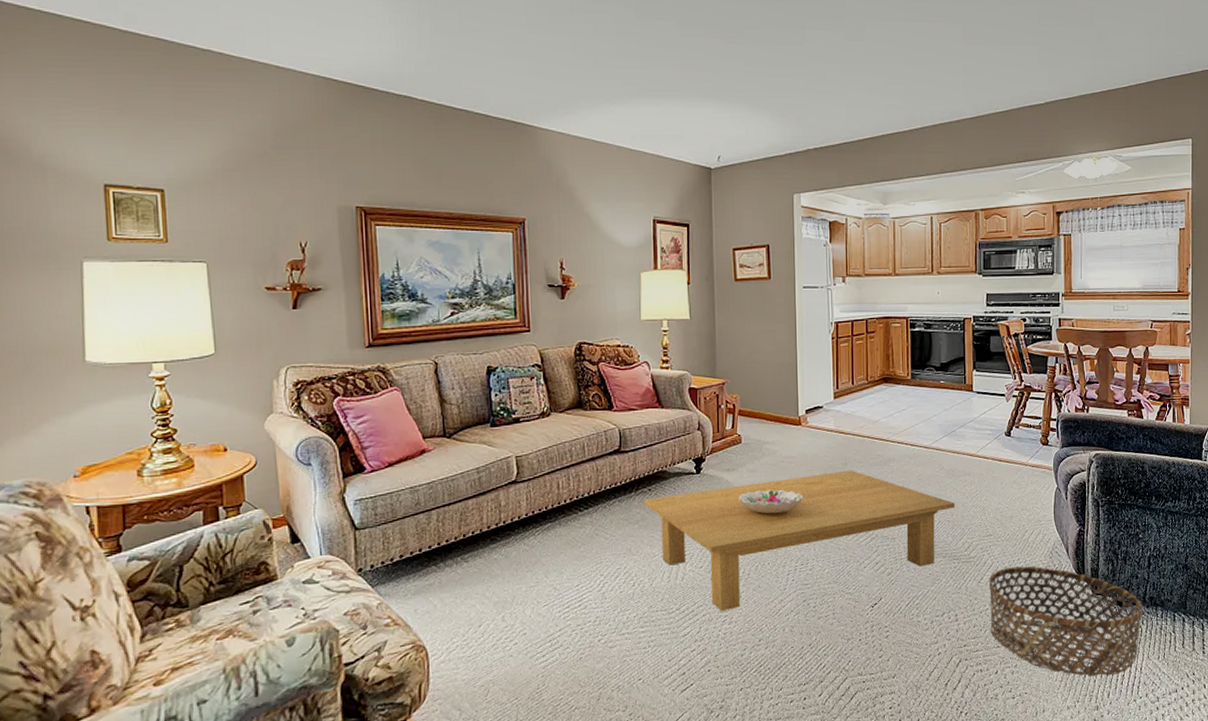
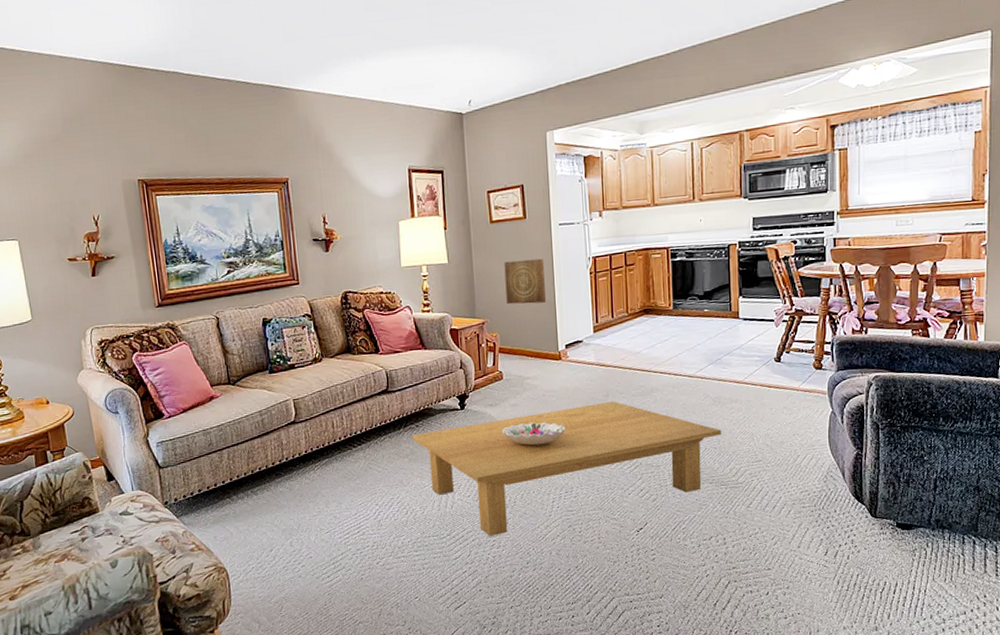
wall art: none [747,320,788,366] -> present [504,258,546,305]
basket: present [988,566,1143,677] -> none [758,490,928,598]

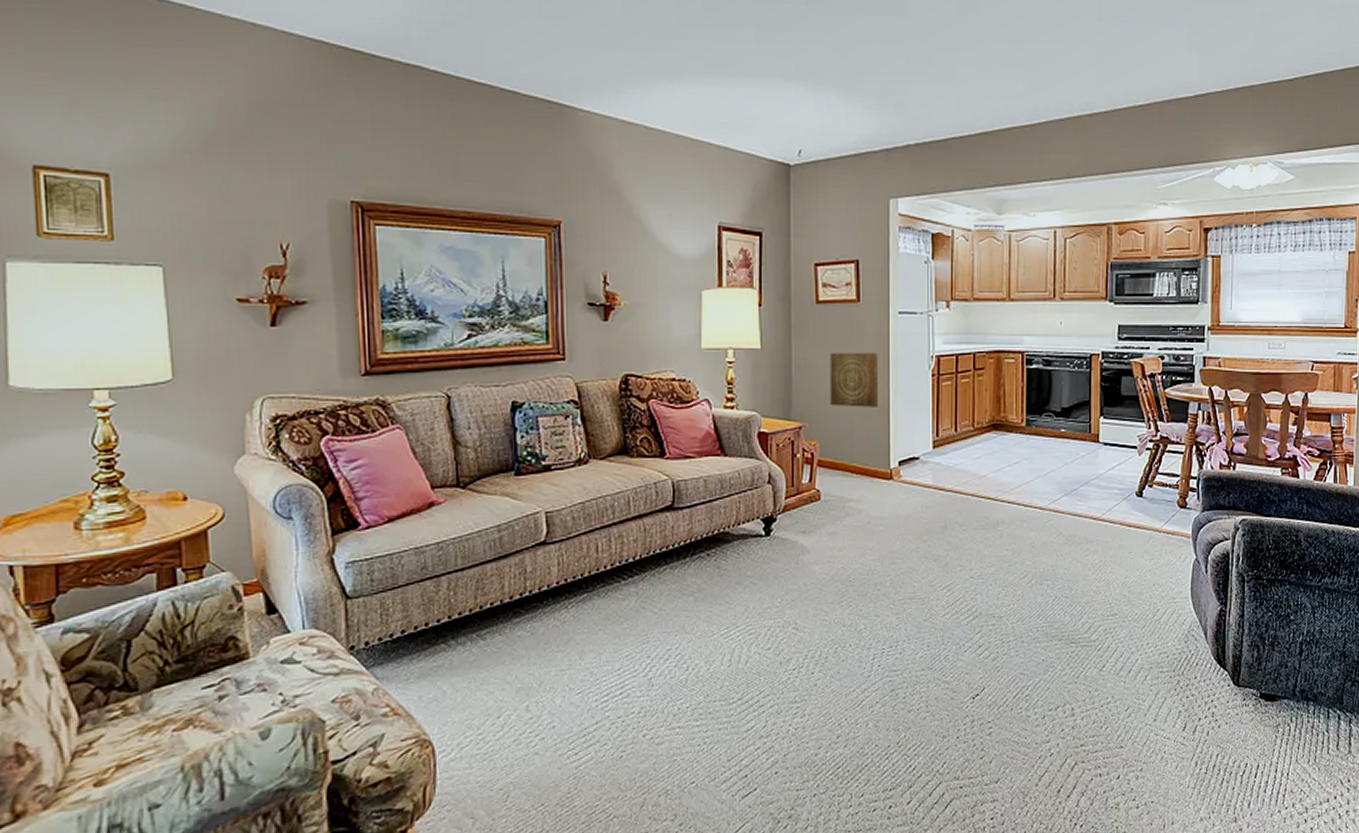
coffee table: present [411,401,722,536] -> none [700,534,1075,701]
decorative bowl: present [502,421,566,446] -> none [816,556,893,586]

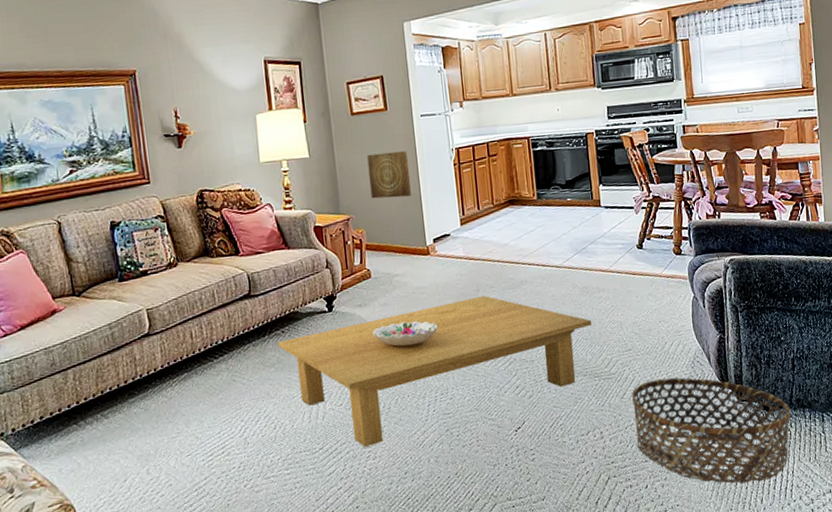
coffee table: none [700,534,1075,701] -> present [277,295,592,447]
decorative bowl: none [816,556,893,586] -> present [373,320,438,347]
basket: none [1111,651,1293,783] -> present [631,377,791,484]

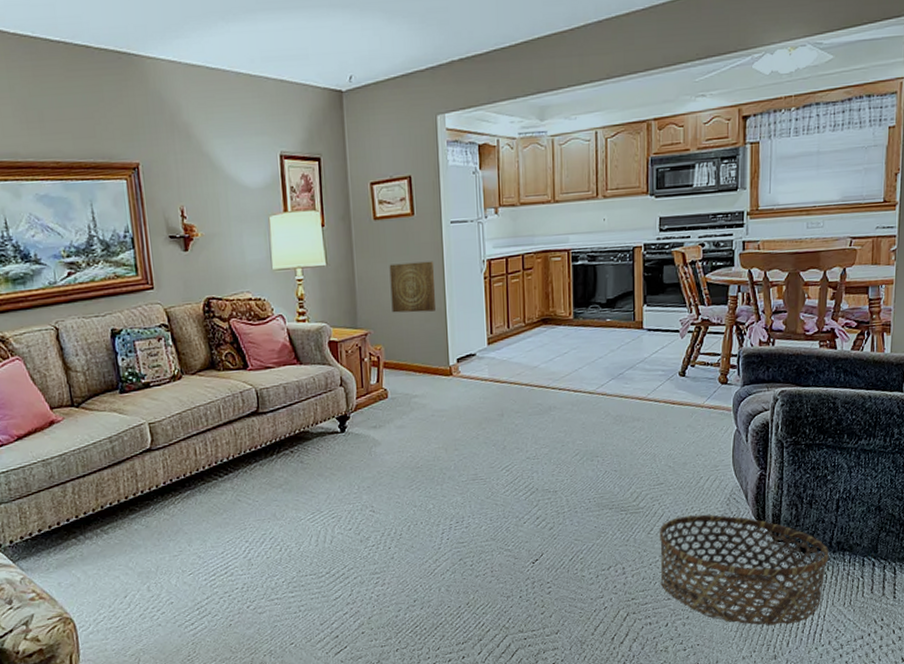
coffee table: present [277,295,592,447] -> none [285,421,623,573]
decorative bowl: present [373,320,438,347] -> none [387,445,457,472]

